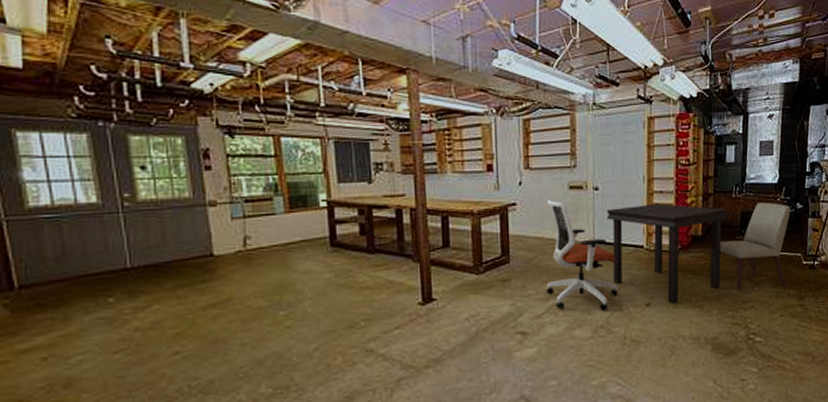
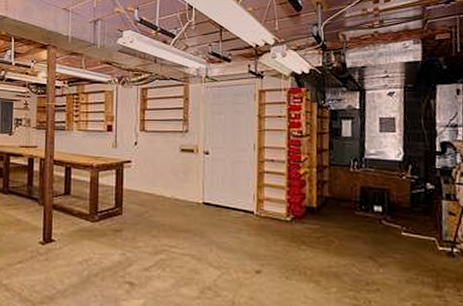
office chair: present [546,199,618,310] -> none [155,160,226,272]
dining table: present [606,203,729,304] -> none [216,171,346,275]
chair: present [719,202,791,291] -> none [336,179,420,274]

